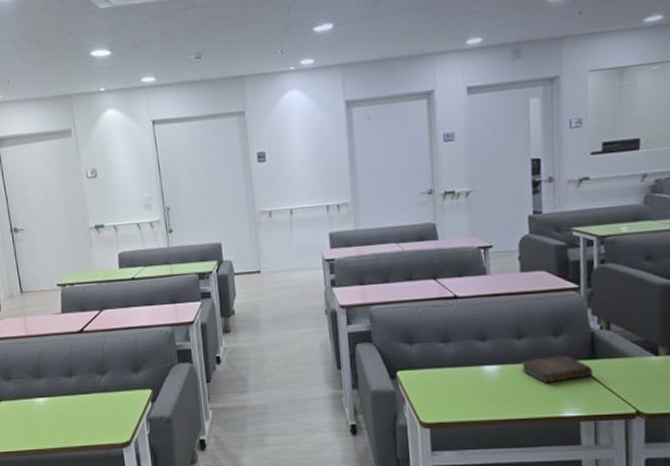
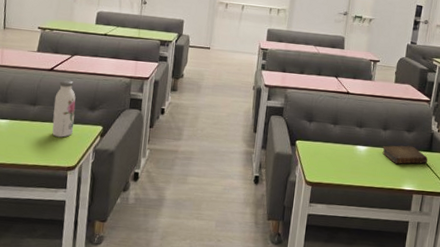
water bottle: none [91,340,120,410] -> present [52,79,76,138]

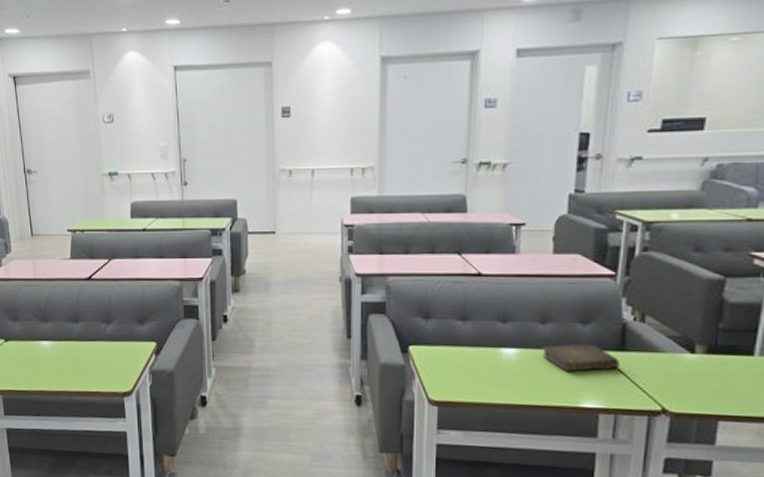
water bottle: present [52,79,76,138] -> none [97,289,124,358]

